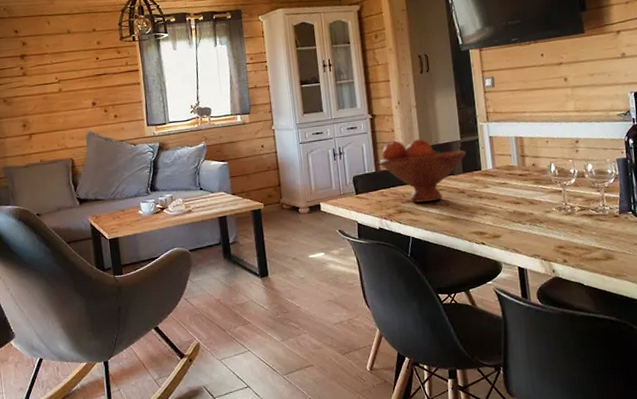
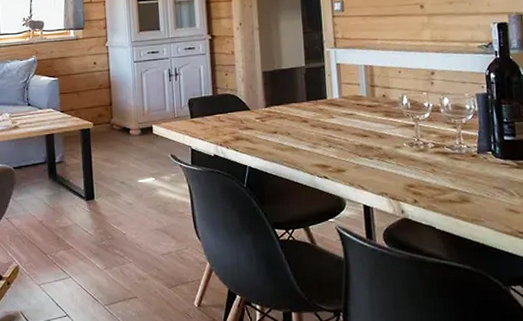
fruit bowl: present [379,138,467,203] -> none [217,63,311,130]

